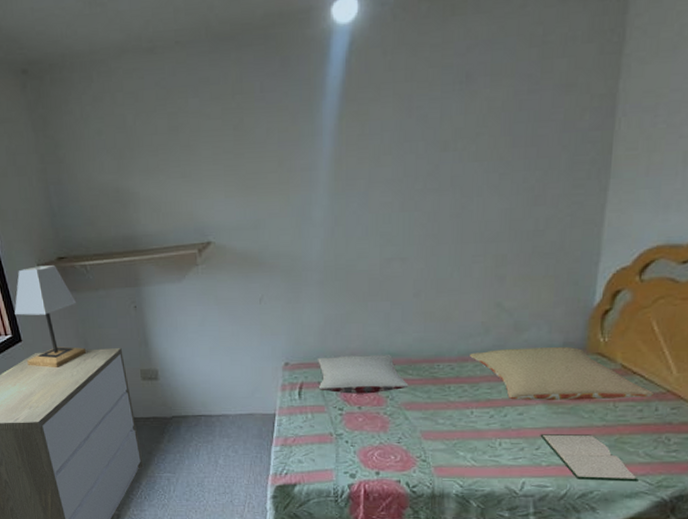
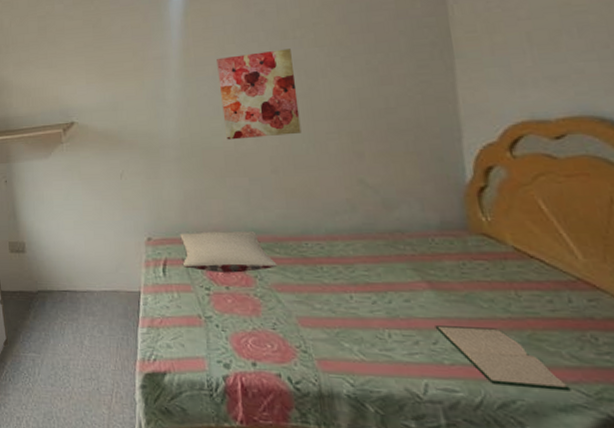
wall art: none [370,162,450,263] -> present [217,49,302,140]
pillow: present [469,346,654,401] -> none [337,225,561,288]

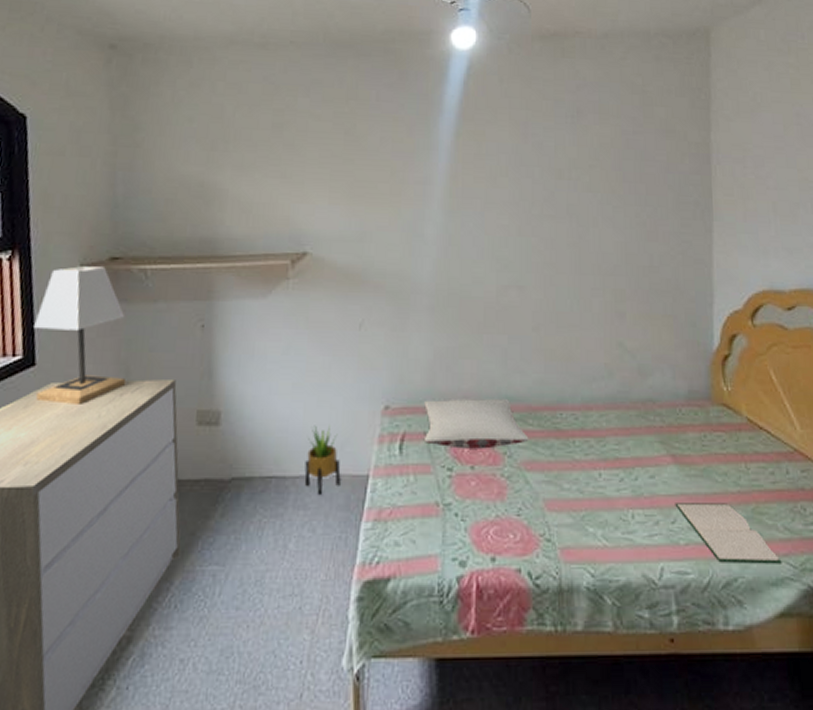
potted plant: none [90,253,119,305] -> present [304,425,341,495]
wall art: present [217,49,302,140] -> none [486,190,567,290]

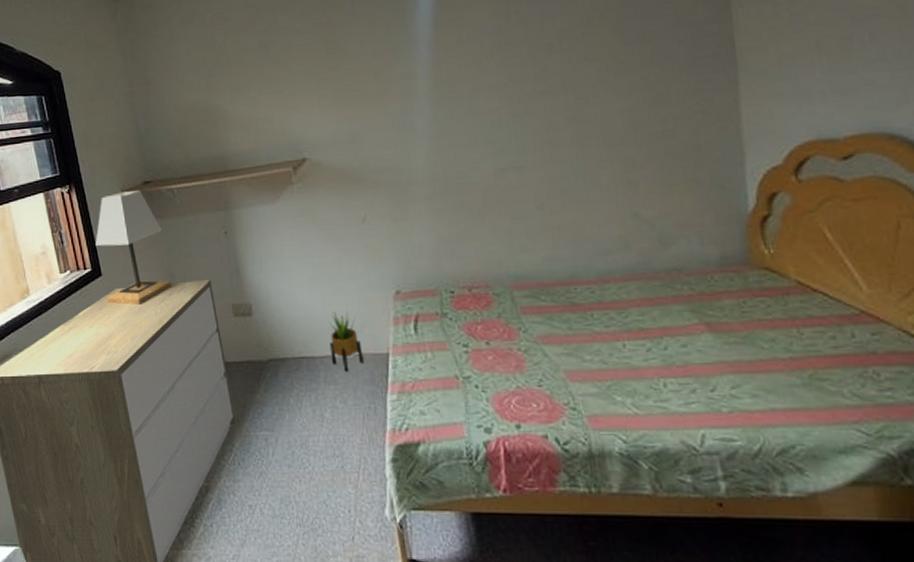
pillow: present [424,399,529,449] -> none [433,278,543,327]
hardback book: present [675,503,782,564] -> none [713,370,851,432]

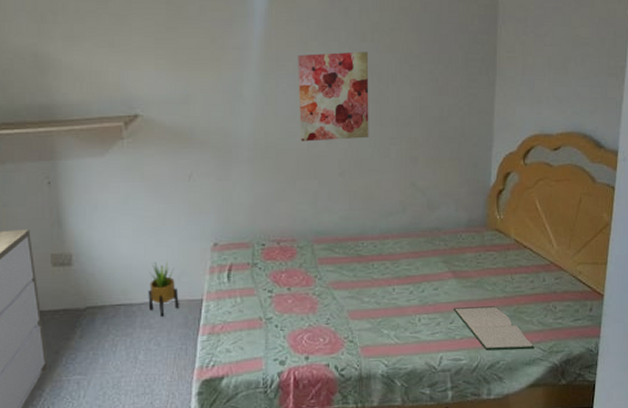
wall art: none [473,64,570,173] -> present [298,51,369,142]
hardback book: none [713,370,851,432] -> present [453,306,535,351]

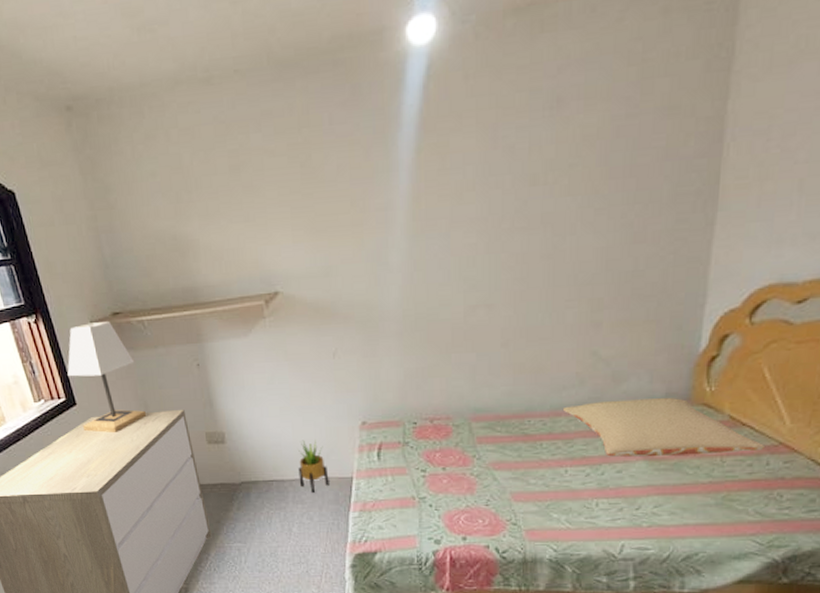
wall art: present [298,51,369,142] -> none [452,197,540,310]
pillow: none [389,223,541,276] -> present [562,397,765,457]
hardback book: present [453,306,535,351] -> none [640,492,748,542]

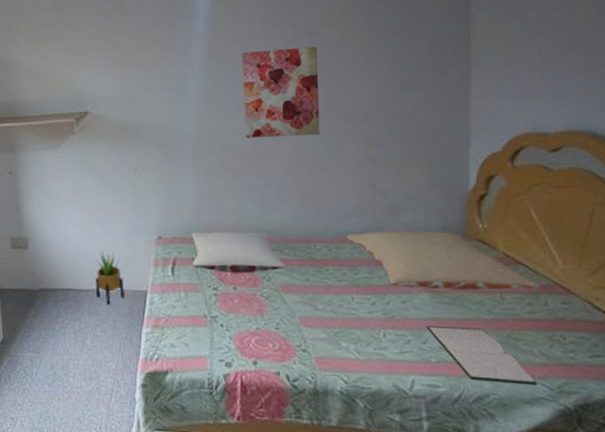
pillow: none [398,411,497,454] -> present [192,231,285,274]
wall art: none [452,197,540,310] -> present [242,47,320,138]
hardback book: none [640,492,748,542] -> present [426,326,537,386]

